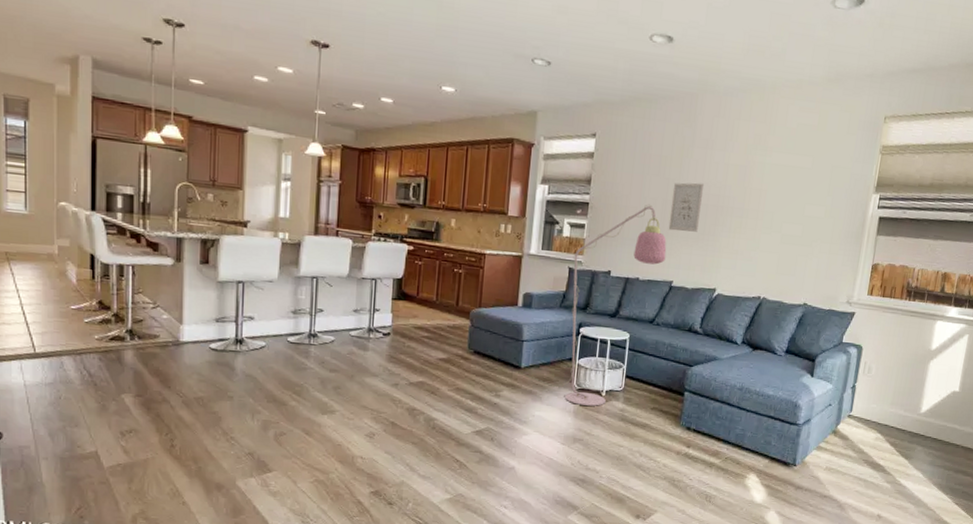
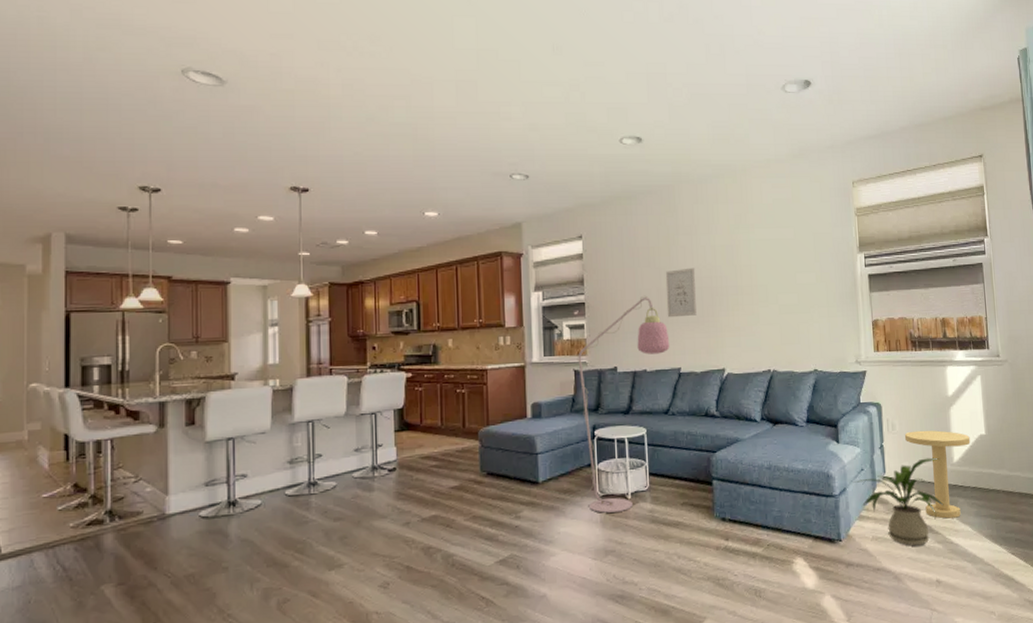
house plant: none [819,404,908,482] -> present [854,457,944,546]
side table: none [878,377,943,463] -> present [904,430,970,519]

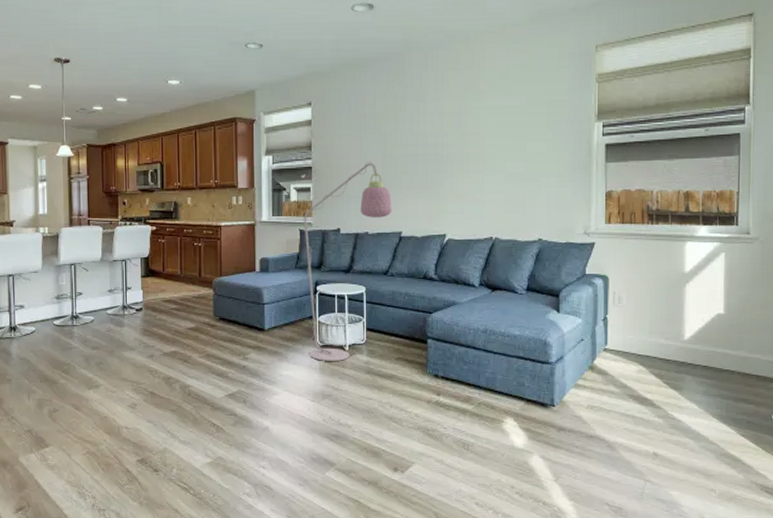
wall art: present [665,267,697,318] -> none [391,134,421,183]
house plant: present [854,457,944,546] -> none [572,333,669,418]
side table: present [904,430,970,519] -> none [631,305,706,395]

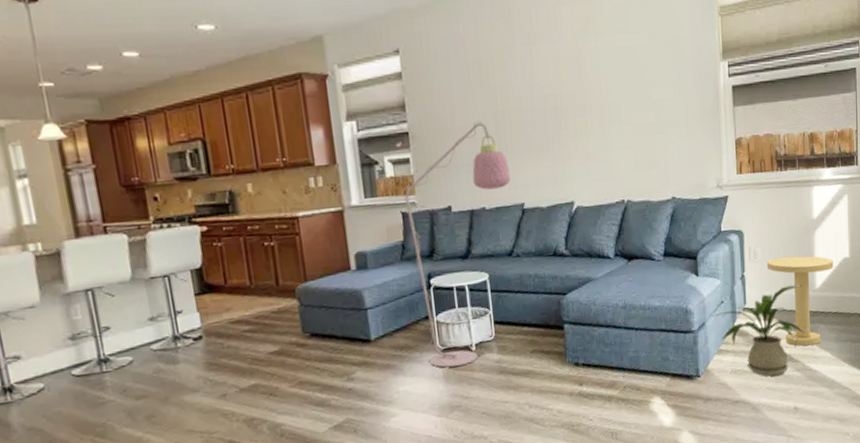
house plant: none [572,333,669,418] -> present [713,285,804,376]
side table: none [631,305,706,395] -> present [766,256,834,347]

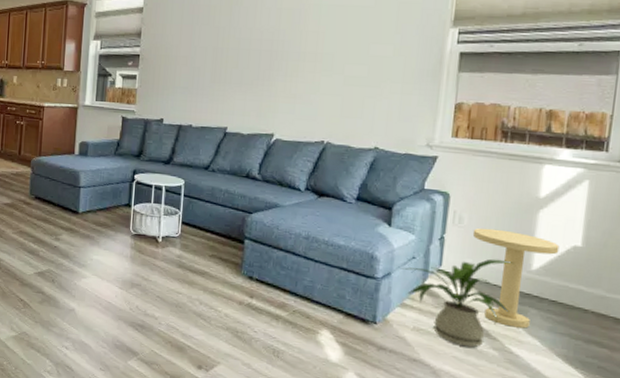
floor lamp: present [367,120,511,368] -> none [75,53,220,252]

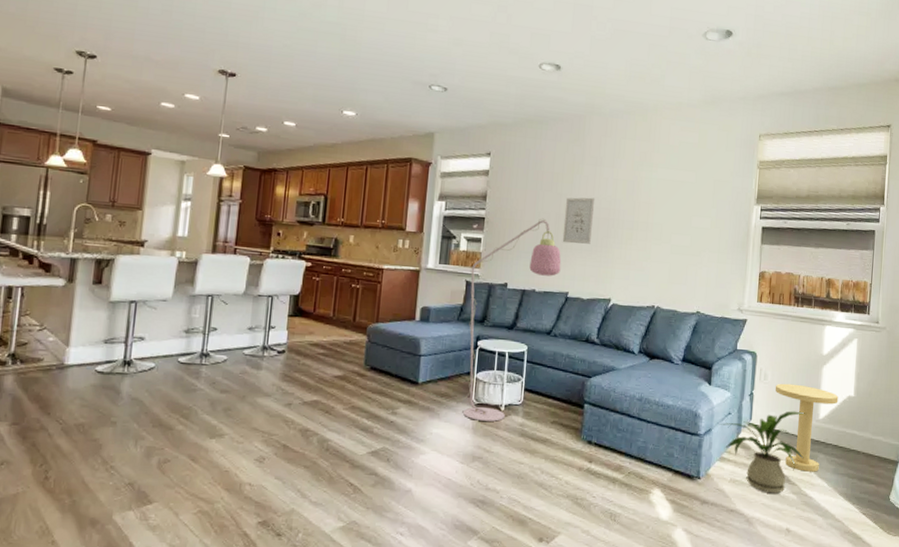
floor lamp: none [75,53,220,252] -> present [414,218,562,422]
wall art: none [220,29,257,78] -> present [562,197,595,244]

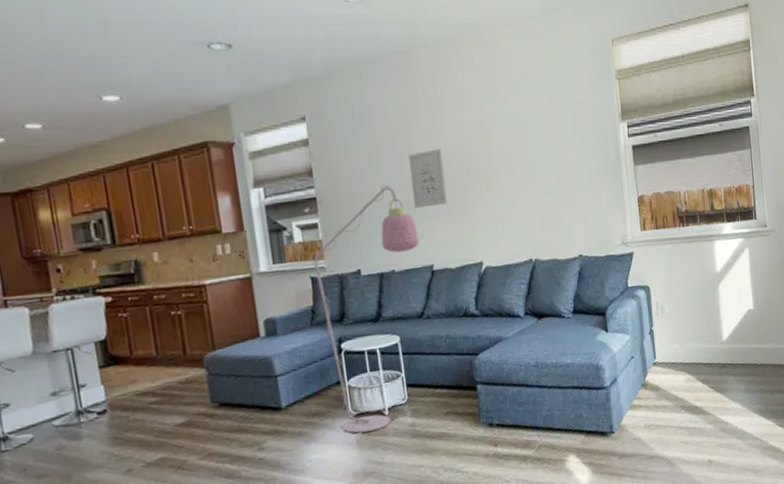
house plant: present [720,411,806,494] -> none [624,338,714,430]
side table: present [775,383,839,472] -> none [673,309,739,399]

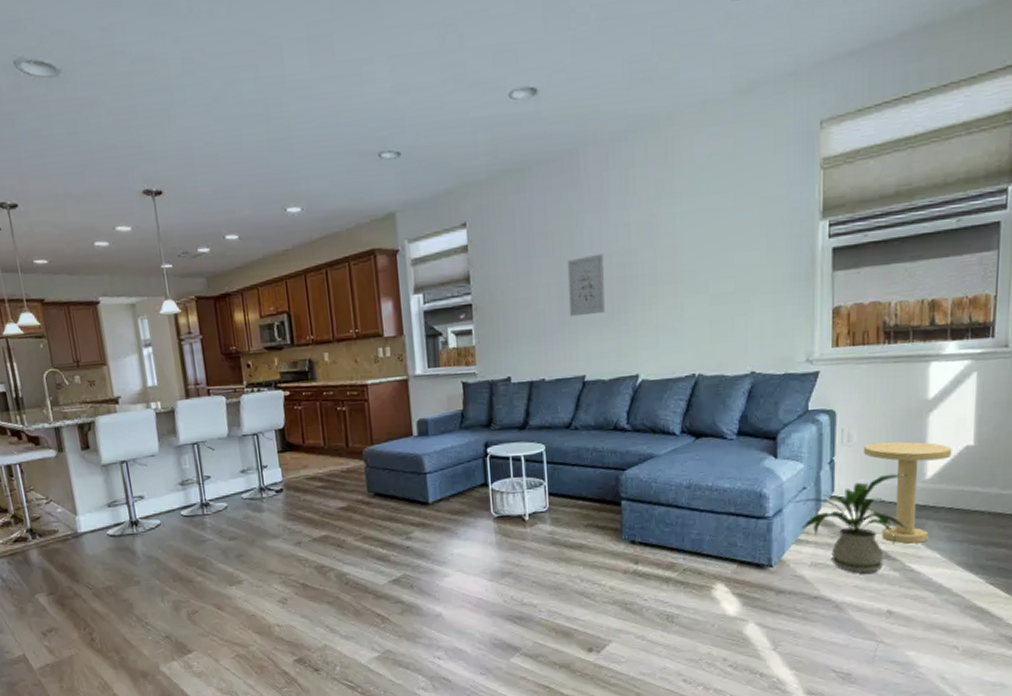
floor lamp: present [278,184,419,434] -> none [425,291,572,535]
house plant: none [624,338,714,430] -> present [792,473,907,574]
side table: none [673,309,739,399] -> present [863,441,952,544]

